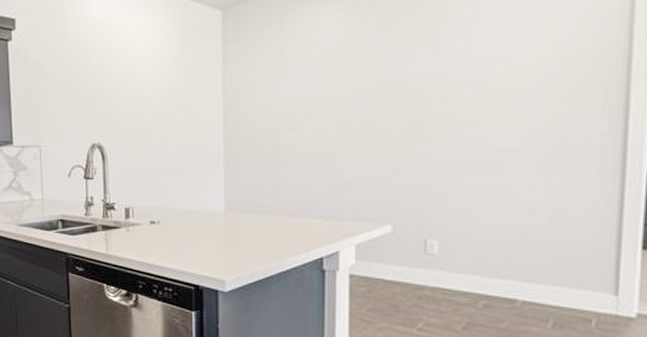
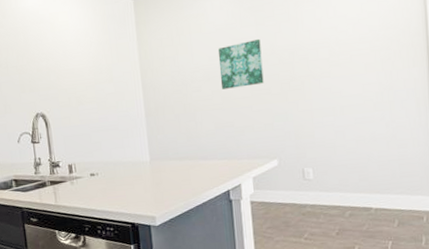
wall art: none [325,66,384,130] -> present [217,38,264,90]

